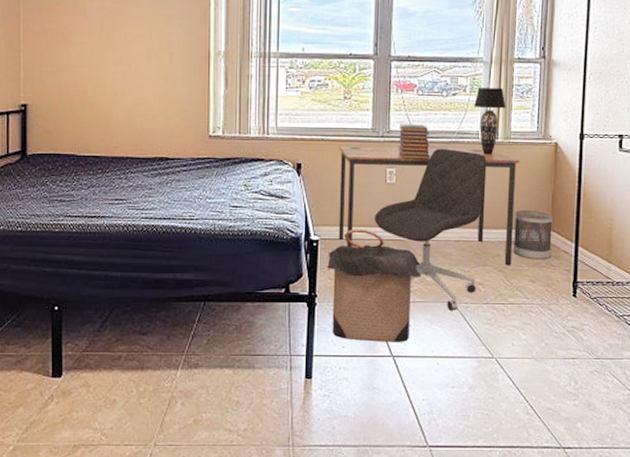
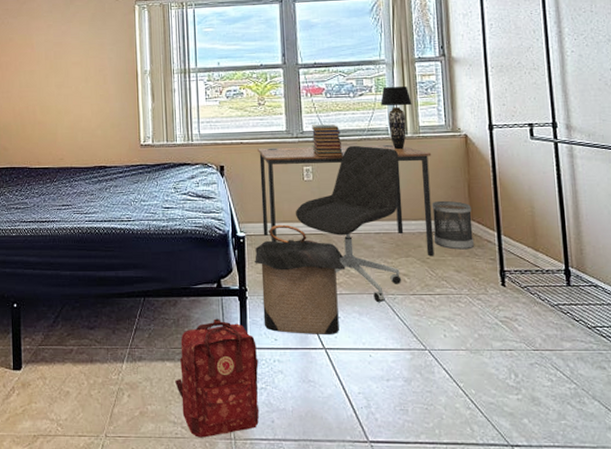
backpack: none [233,325,323,445] -> present [175,318,260,438]

